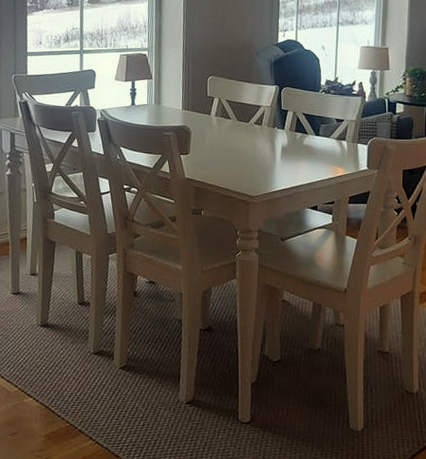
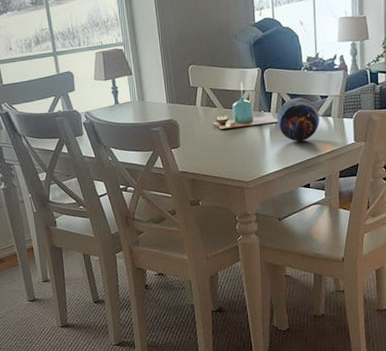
candle: none [224,96,291,142] -> present [211,81,279,130]
decorative orb: none [290,118,333,162] -> present [277,98,320,142]

